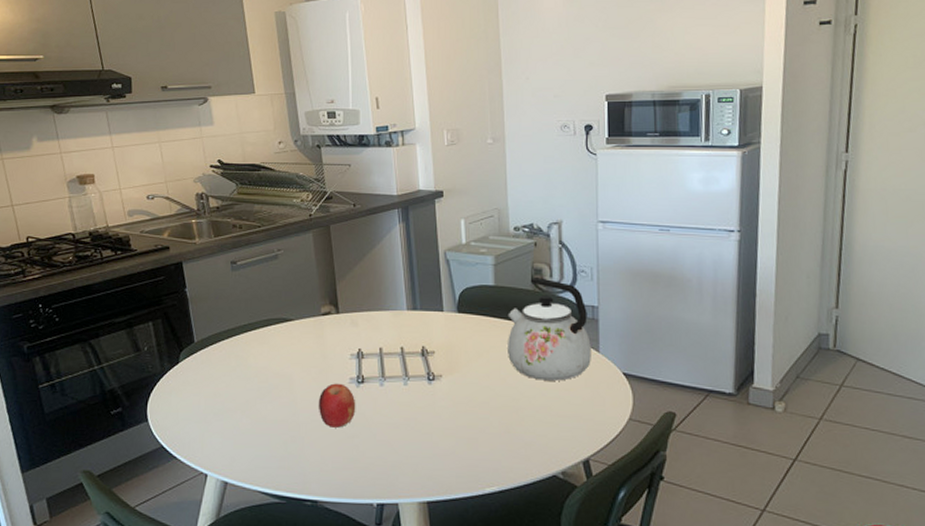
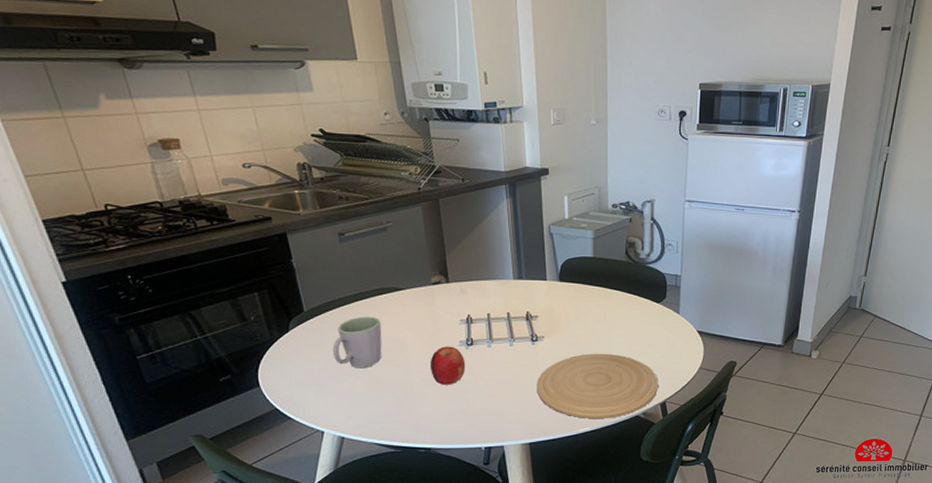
mug: none [220,348,270,406] -> present [332,316,382,369]
plate: none [434,396,579,477] -> present [536,353,658,419]
kettle: present [508,277,591,381] -> none [602,250,673,339]

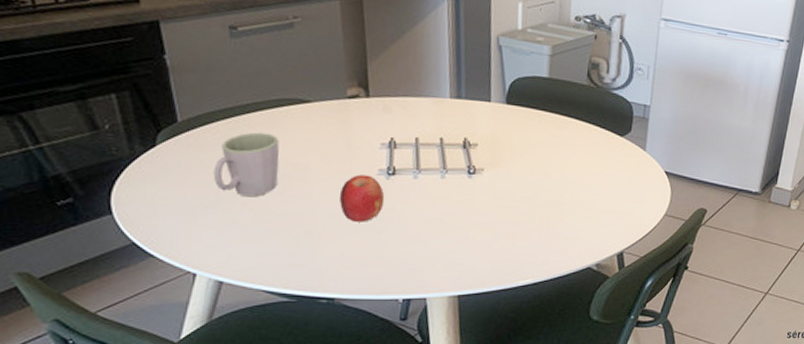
plate: present [536,353,658,419] -> none [470,192,616,269]

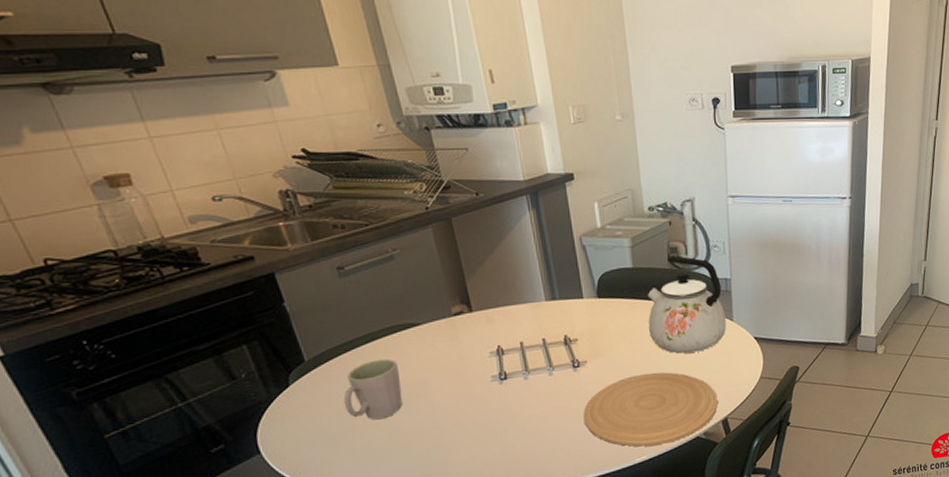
fruit: present [339,174,385,222] -> none [459,383,501,428]
plate: none [470,192,616,269] -> present [583,372,718,447]
kettle: none [555,72,639,178] -> present [647,256,726,354]

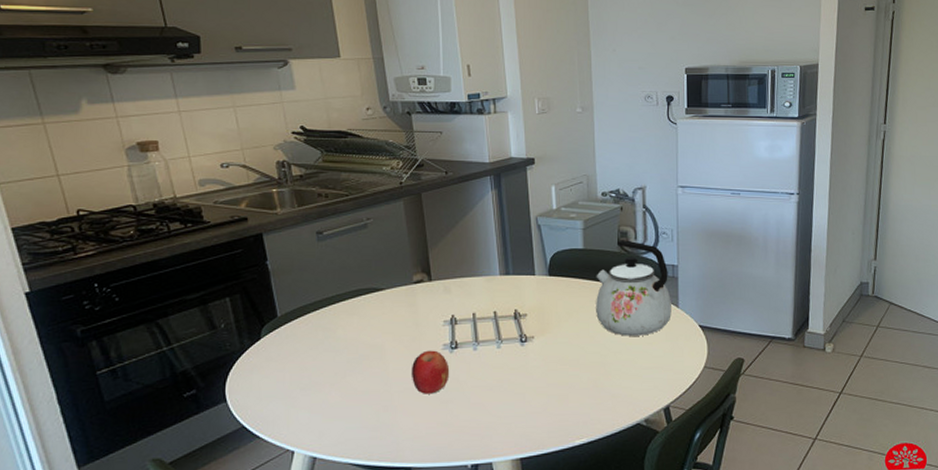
mug: present [343,358,402,420] -> none [306,320,360,378]
fruit: none [459,383,501,428] -> present [411,350,450,394]
plate: present [583,372,718,447] -> none [527,353,660,428]

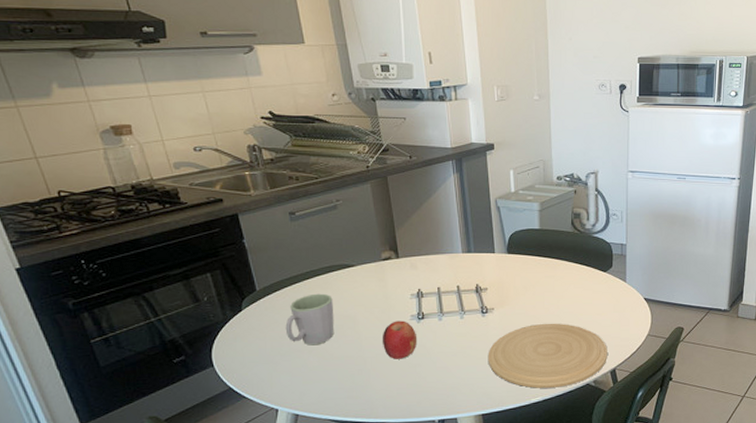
mug: none [306,320,360,378] -> present [285,293,334,346]
plate: none [527,353,660,428] -> present [488,323,607,388]
kettle: present [596,240,672,336] -> none [551,221,619,308]

